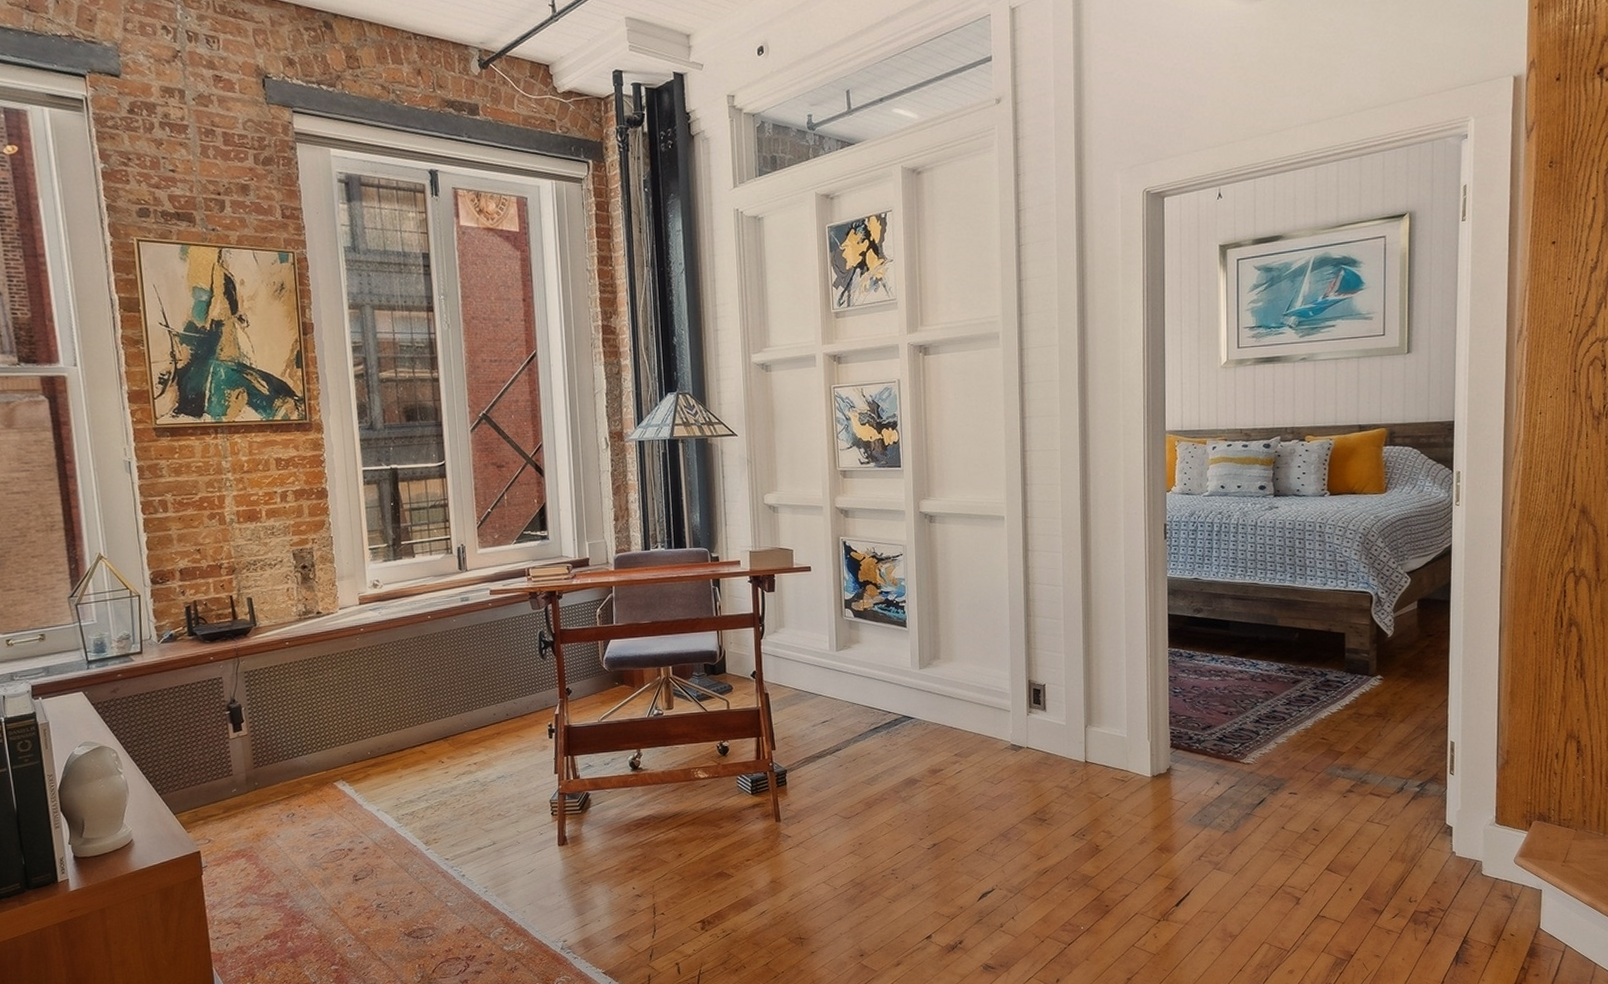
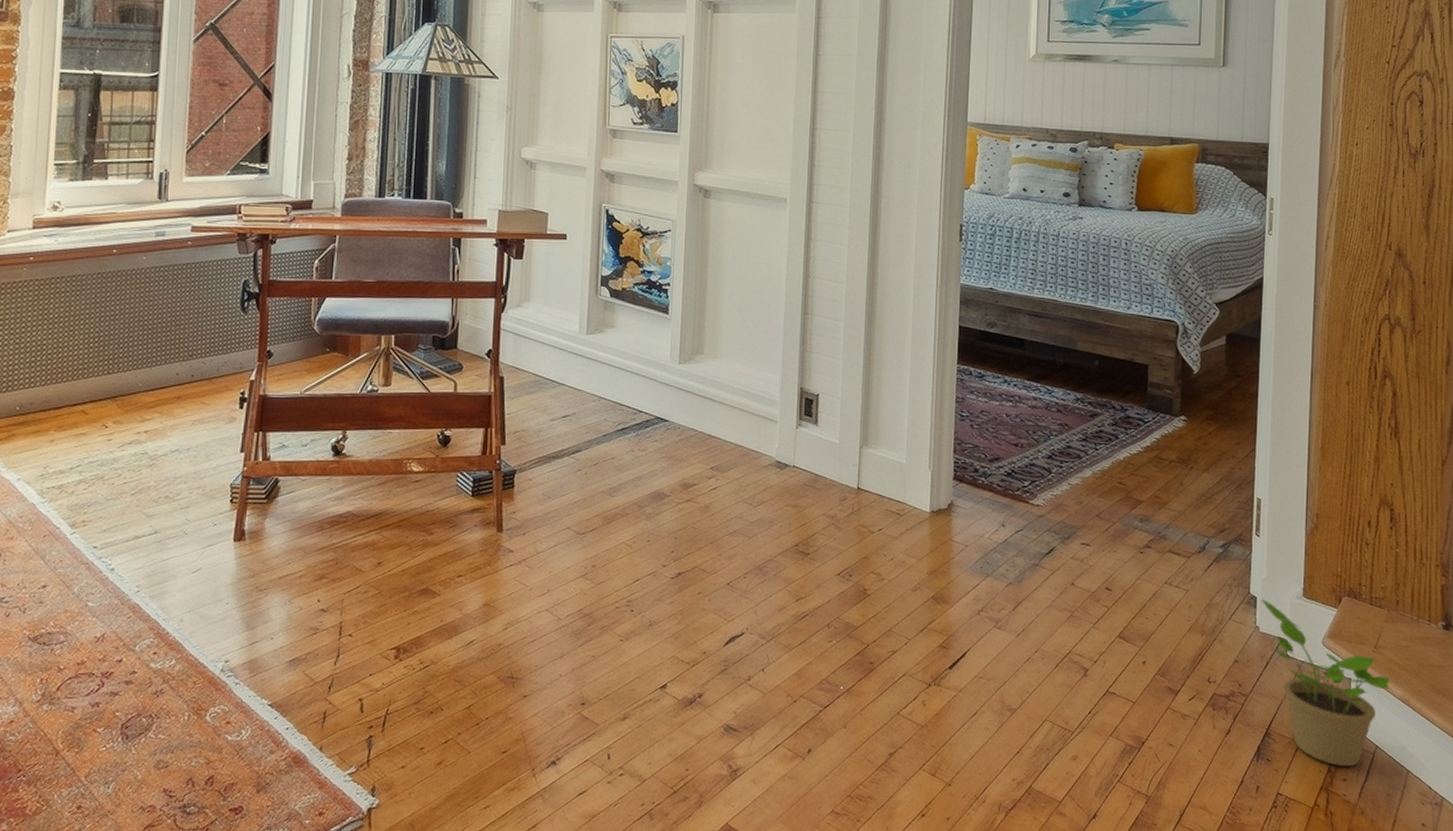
potted plant: none [1456,828,1580,964] -> present [1261,599,1392,766]

